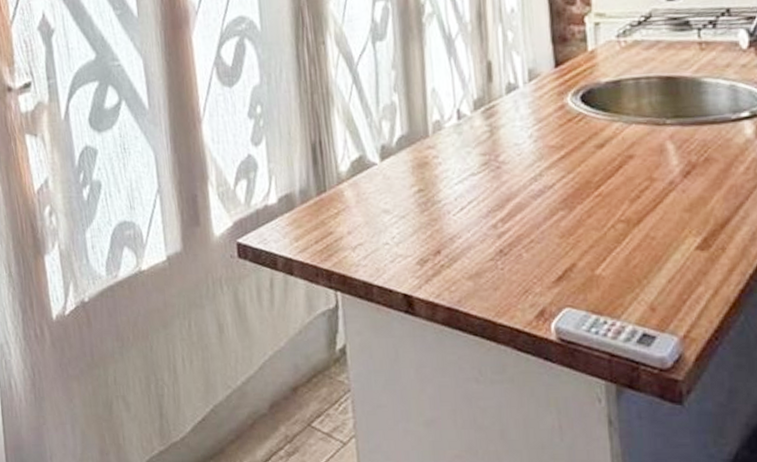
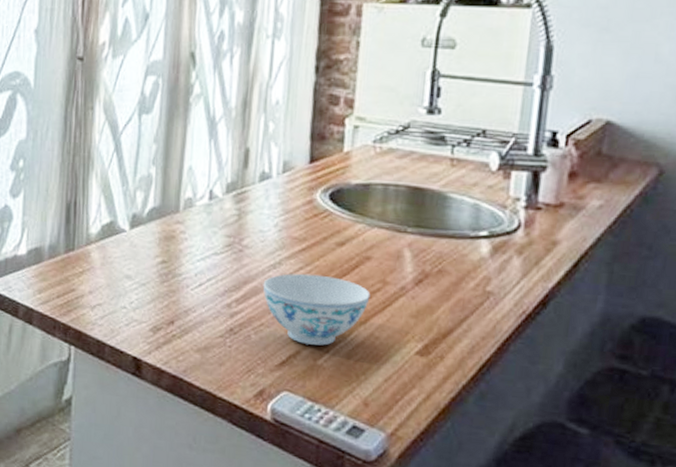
bowl: none [526,181,639,255] -> present [263,273,371,346]

